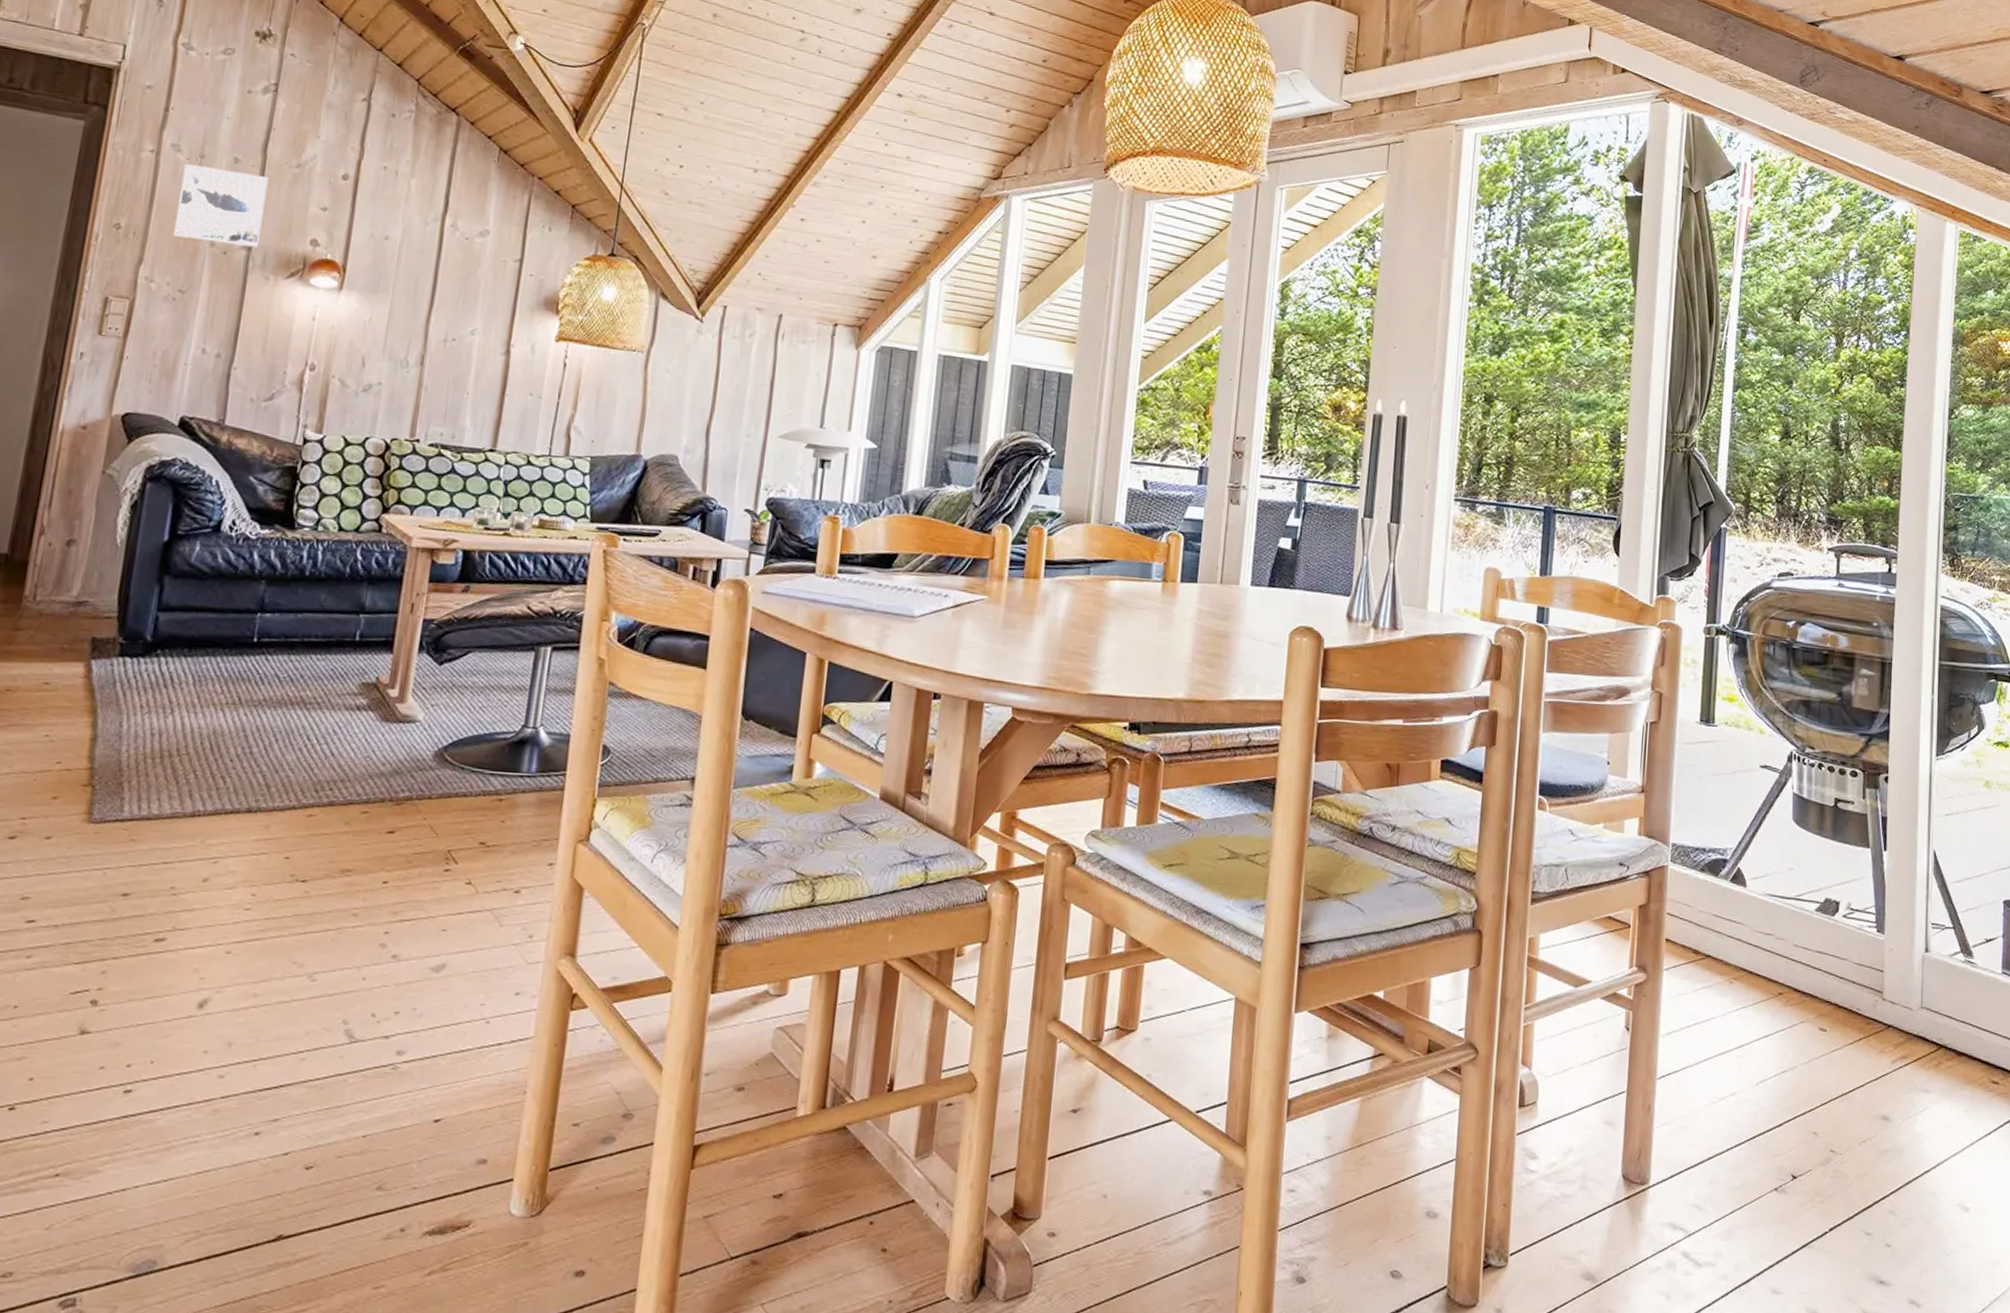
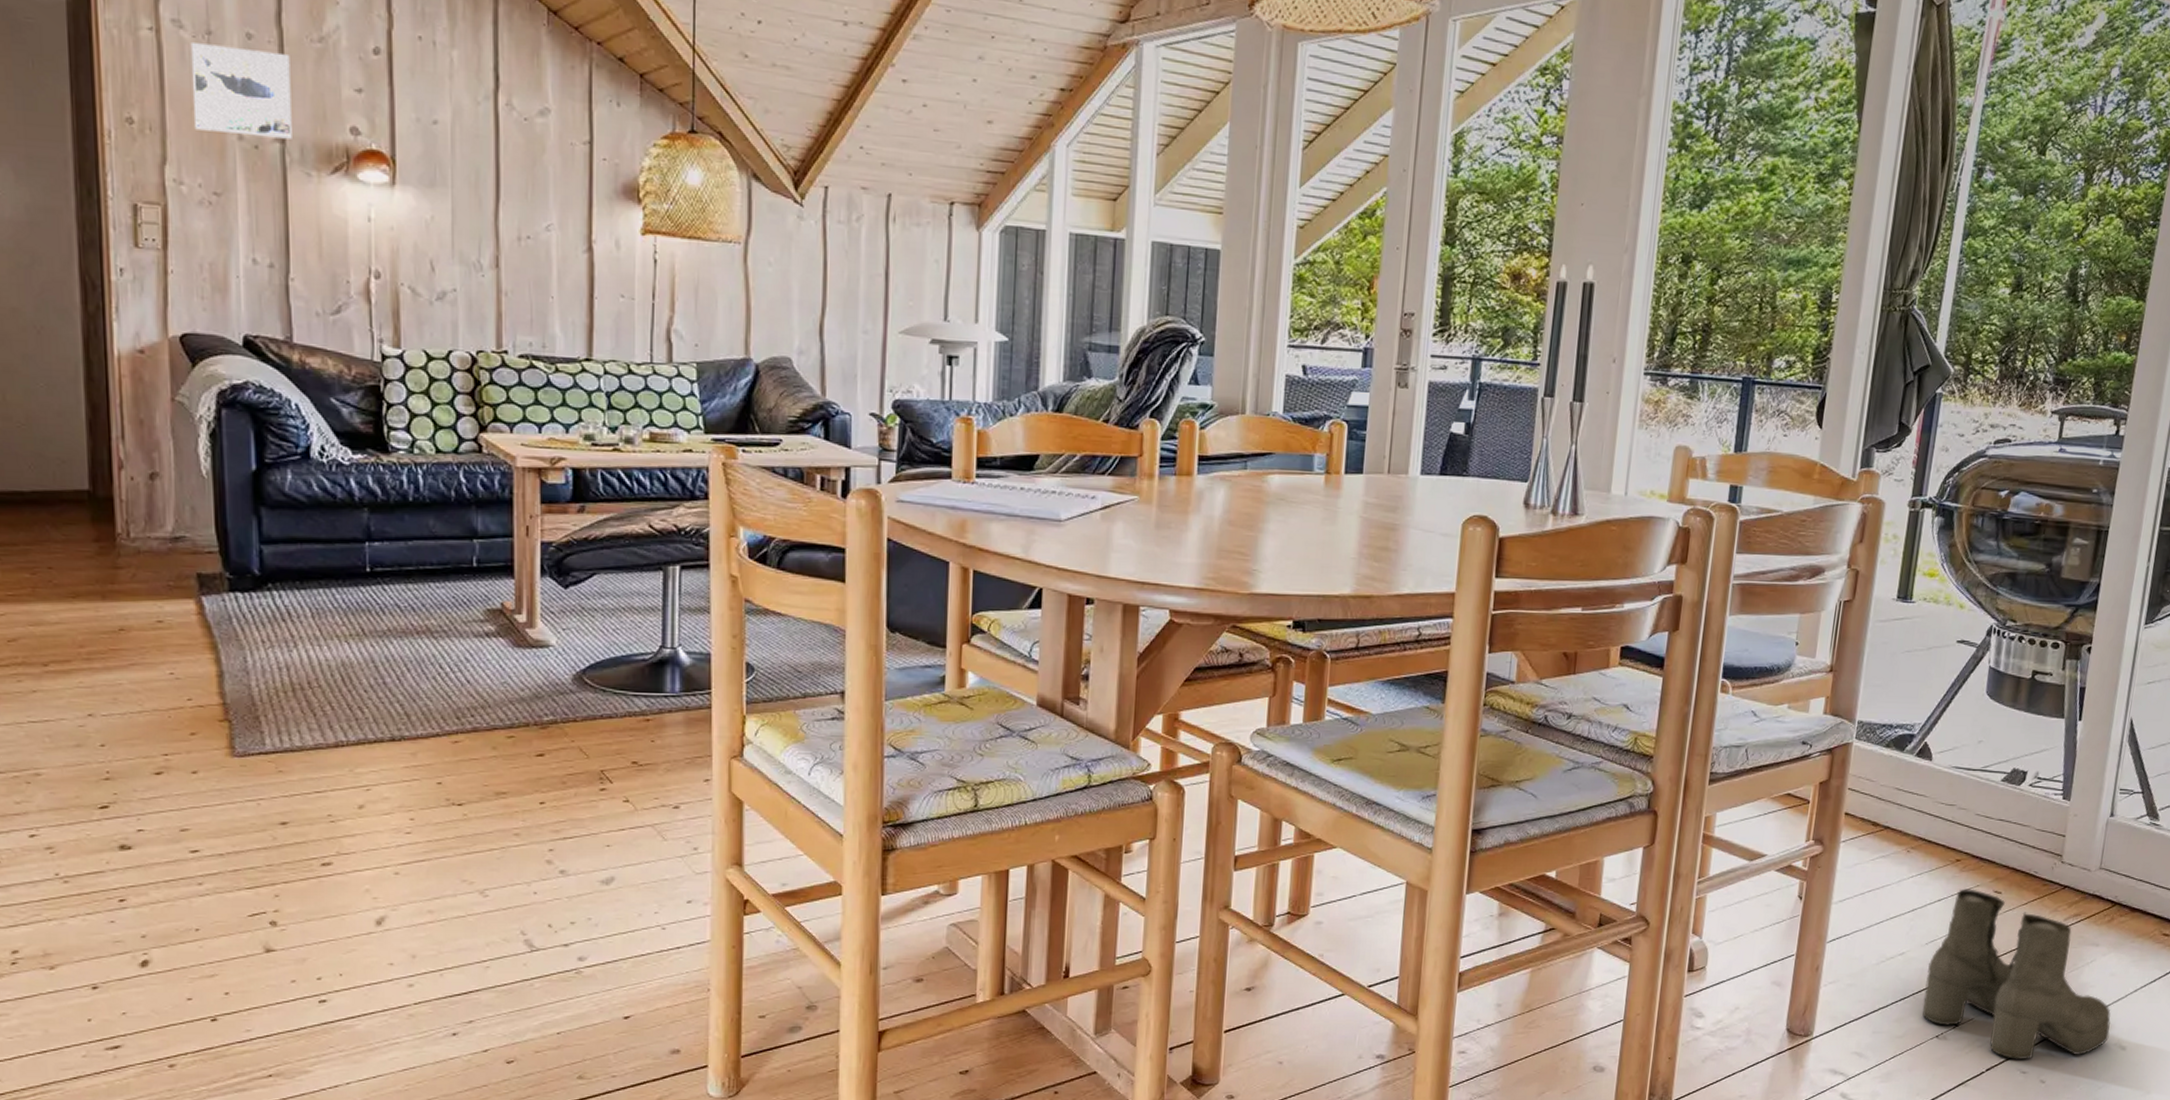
boots: none [1758,1024,1951,1220] -> present [1922,889,2111,1060]

